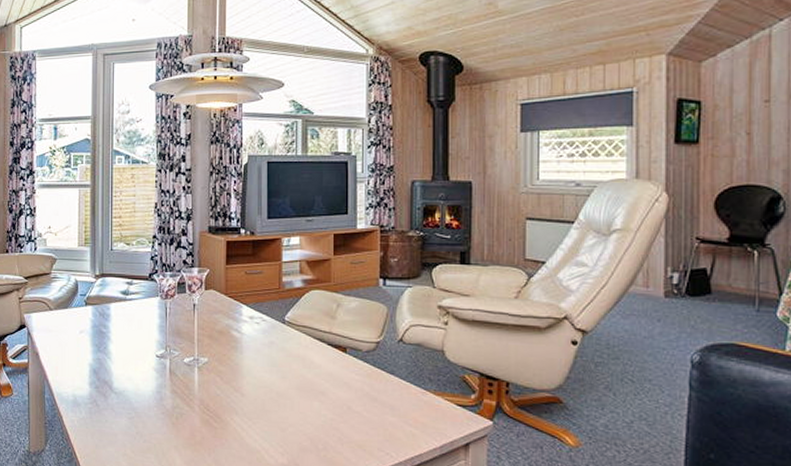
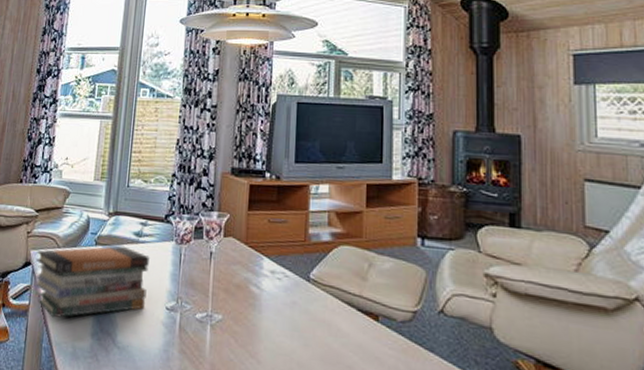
book stack: none [30,304,137,372] -> present [34,246,150,318]

